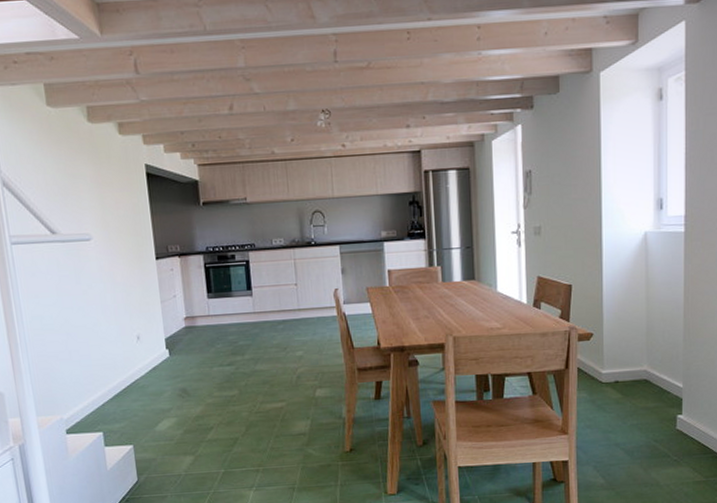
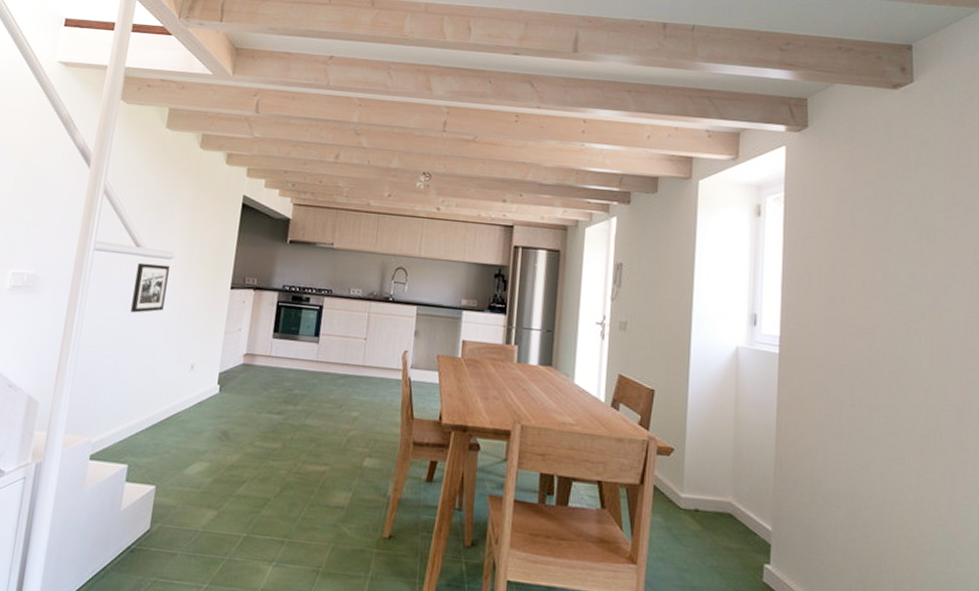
picture frame: none [59,247,96,298] -> present [131,262,170,313]

